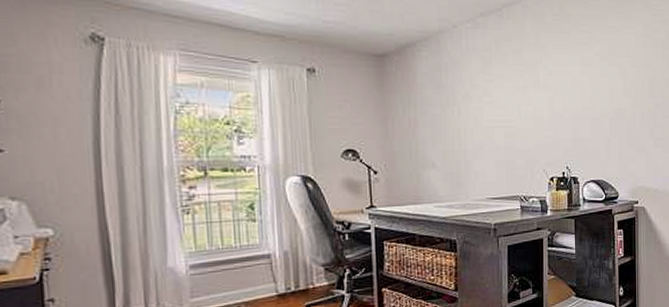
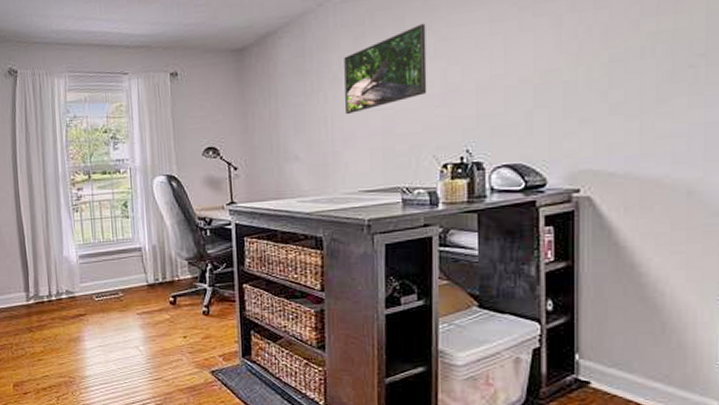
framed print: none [475,58,539,129] -> present [344,23,427,115]

